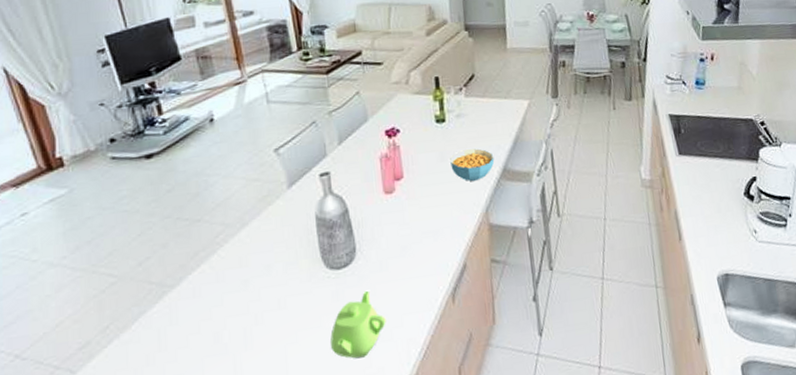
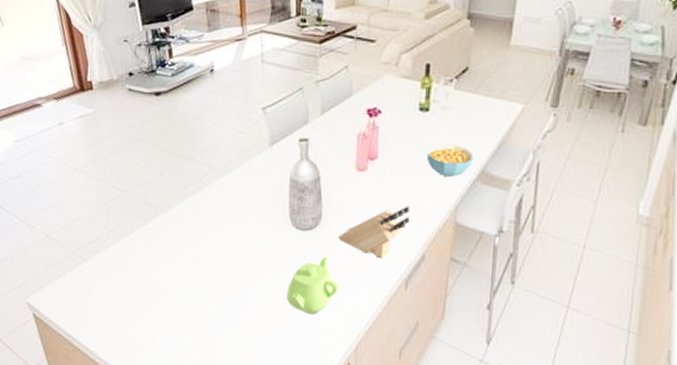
knife block: none [377,218,447,278] -> present [338,206,411,258]

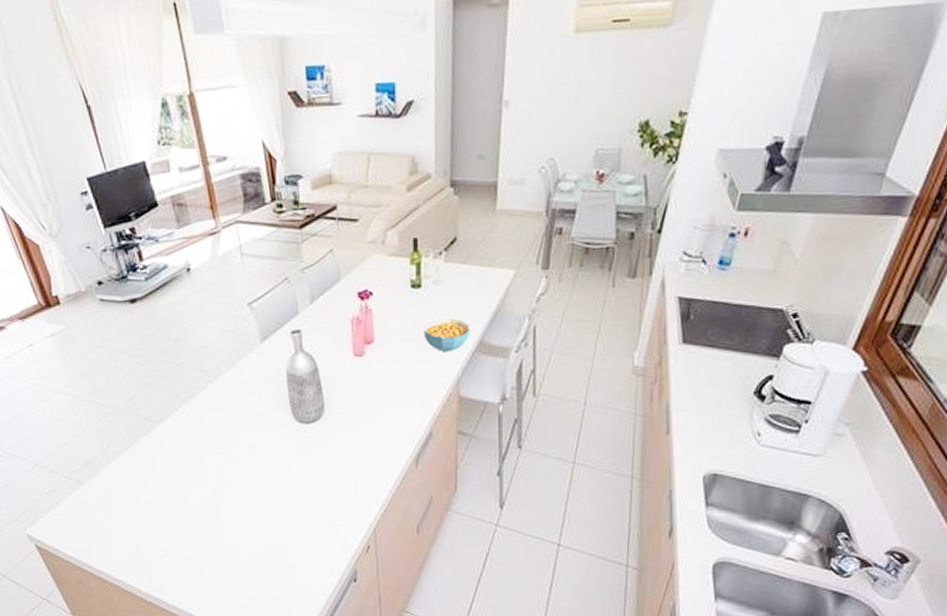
teapot: present [287,256,339,315] -> none [298,446,350,505]
knife block: present [338,206,411,258] -> none [344,385,415,441]

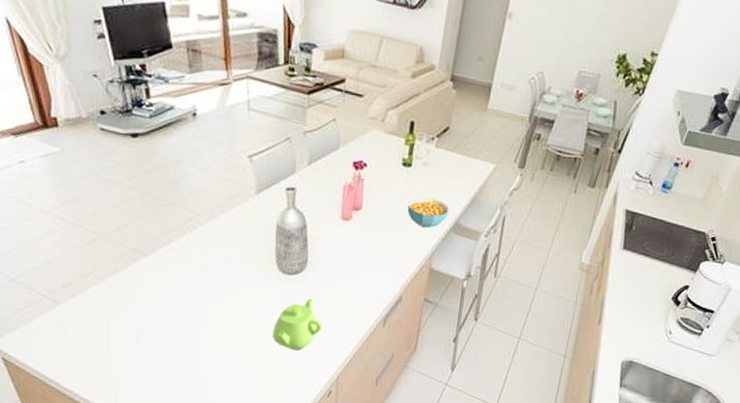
teapot: none [298,446,350,505] -> present [273,298,323,351]

